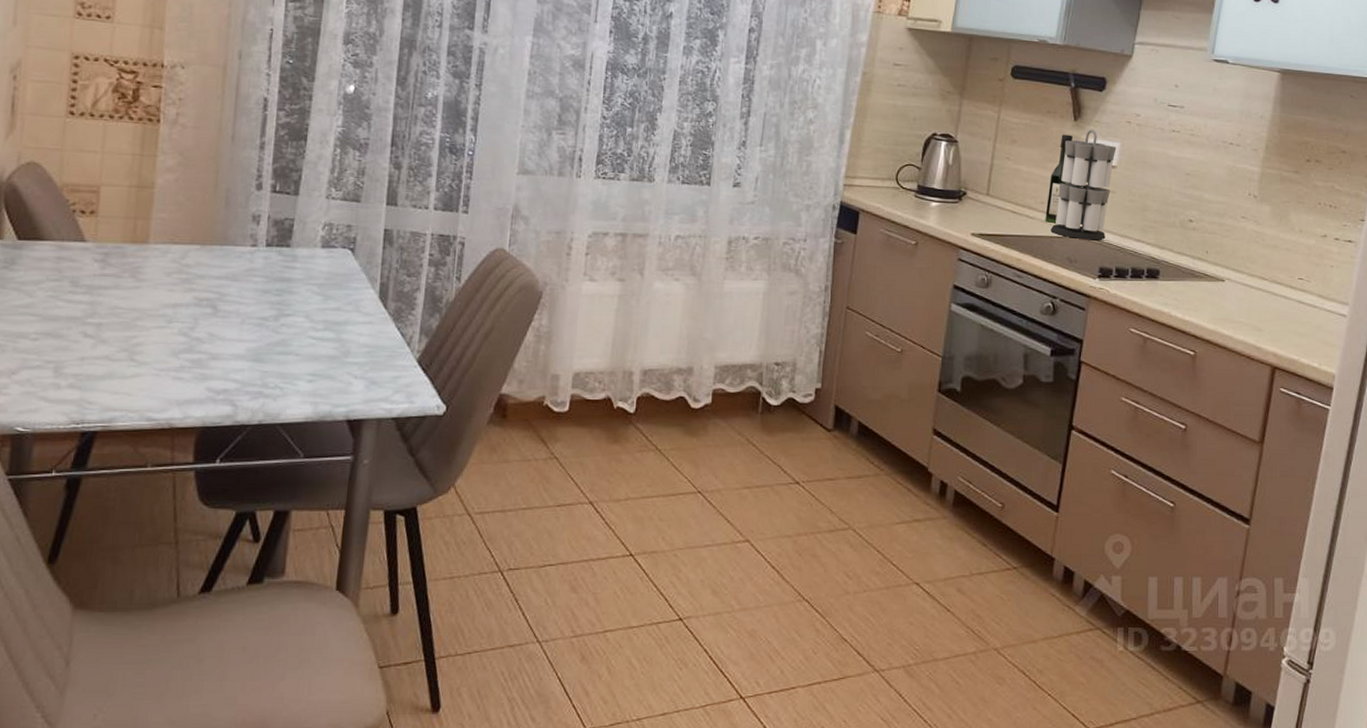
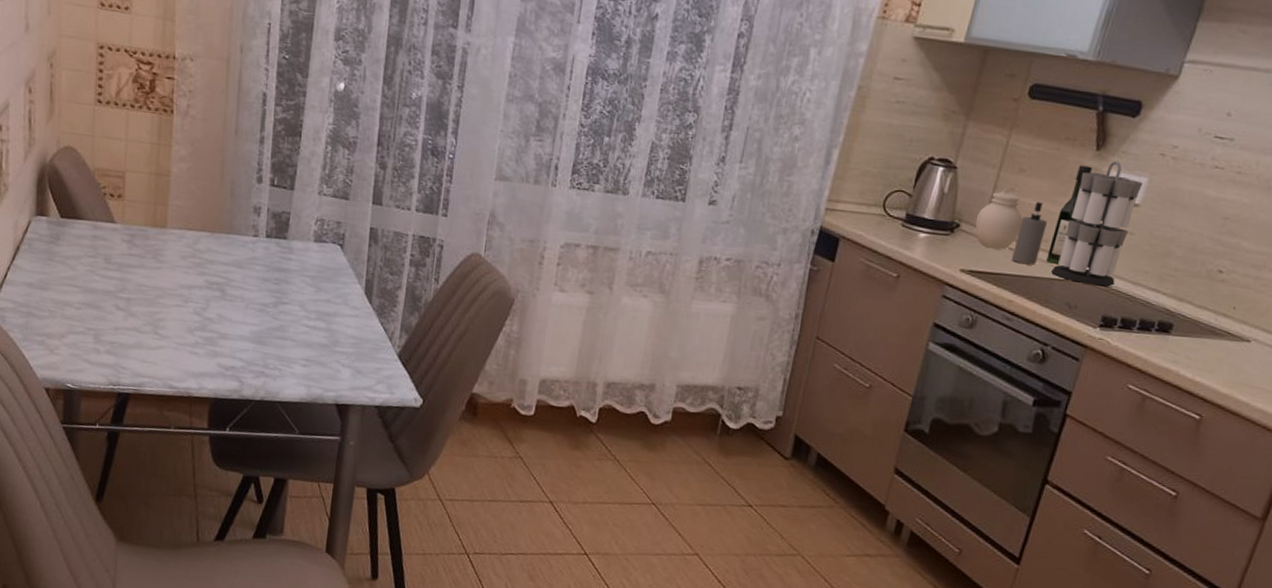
jar: none [979,157,1020,213] -> present [975,188,1023,250]
soap dispenser: none [1014,168,1041,226] -> present [1011,201,1047,265]

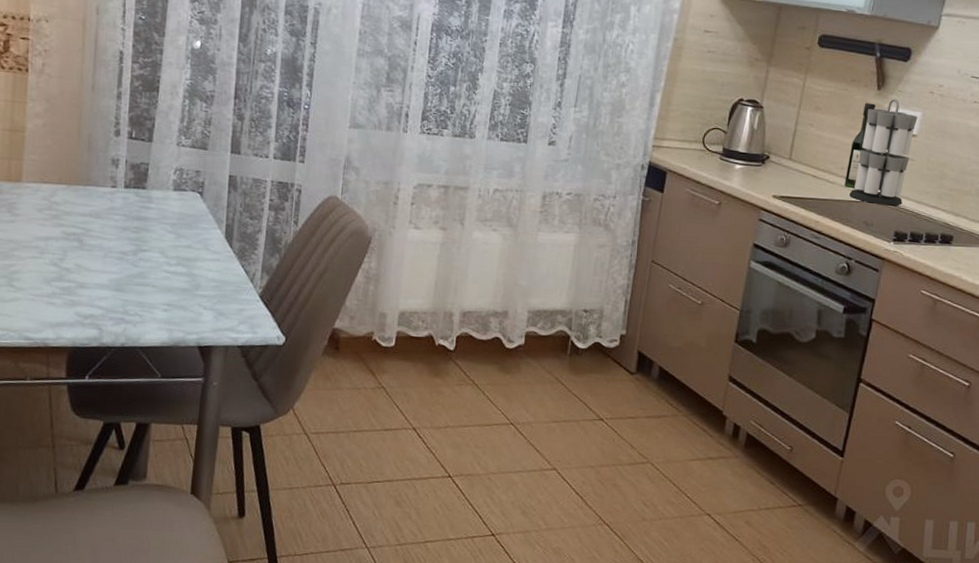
jar: present [975,188,1023,250] -> none [782,123,822,177]
soap dispenser: present [1011,201,1047,265] -> none [815,135,842,190]

